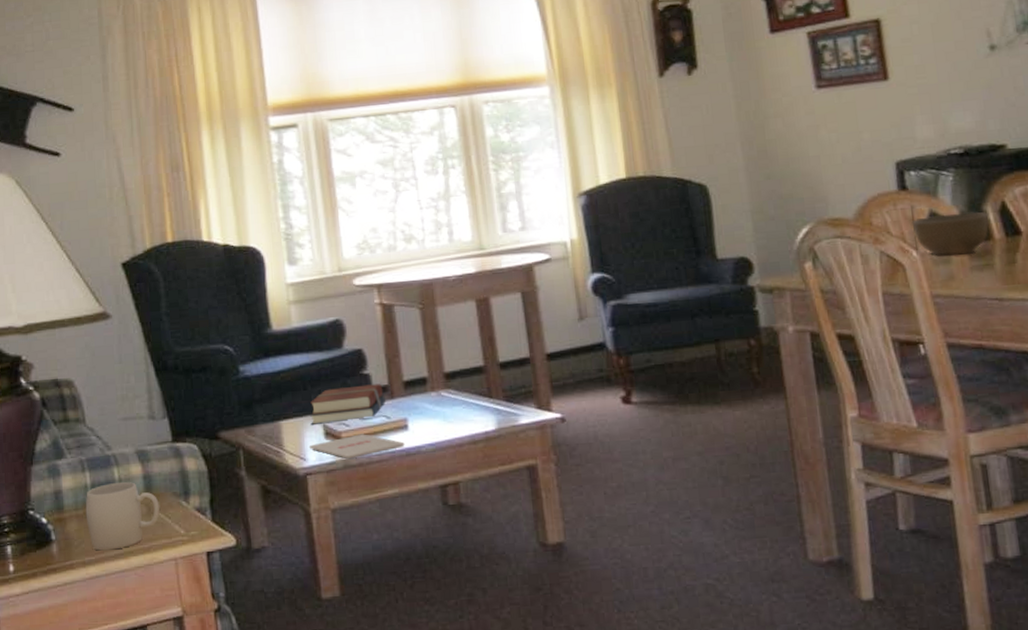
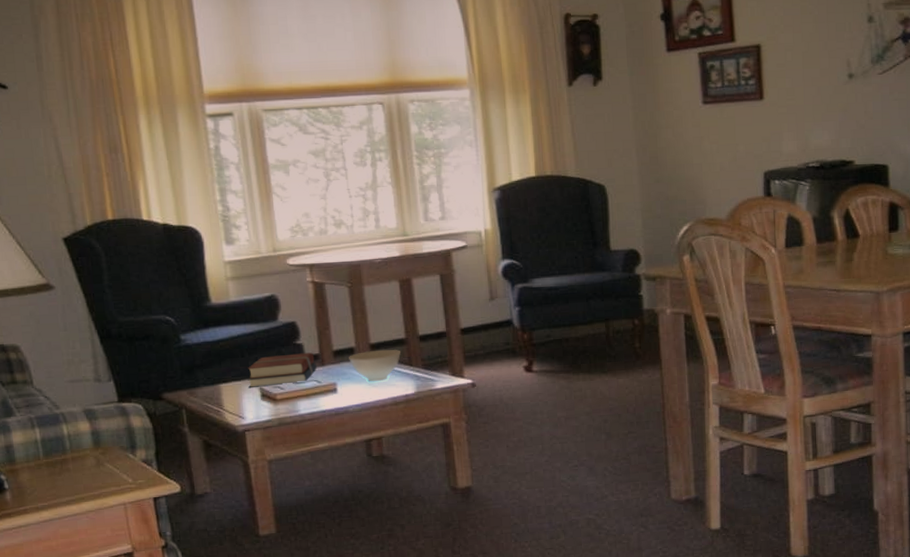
mug: present [85,482,160,551] -> none [36,437,108,498]
magazine: present [309,434,405,459] -> none [246,396,334,418]
bowl: none [421,378,480,418] -> present [349,349,401,382]
bowl: present [911,212,989,257] -> none [773,217,835,254]

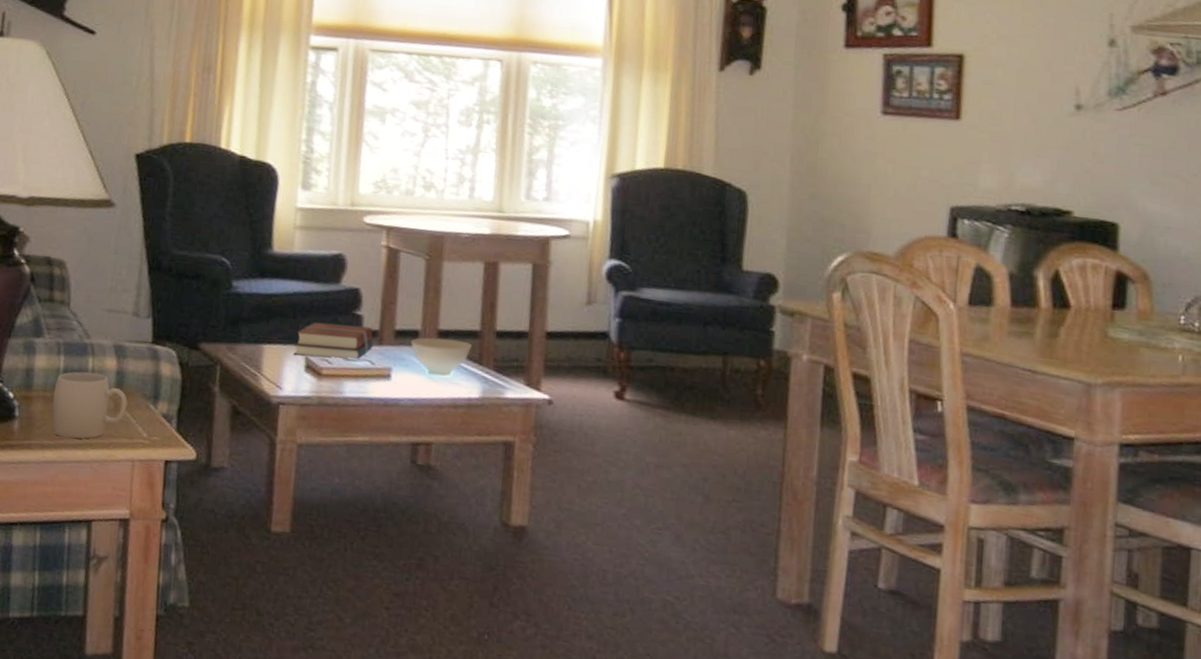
mug: none [36,437,108,498] -> present [52,371,128,439]

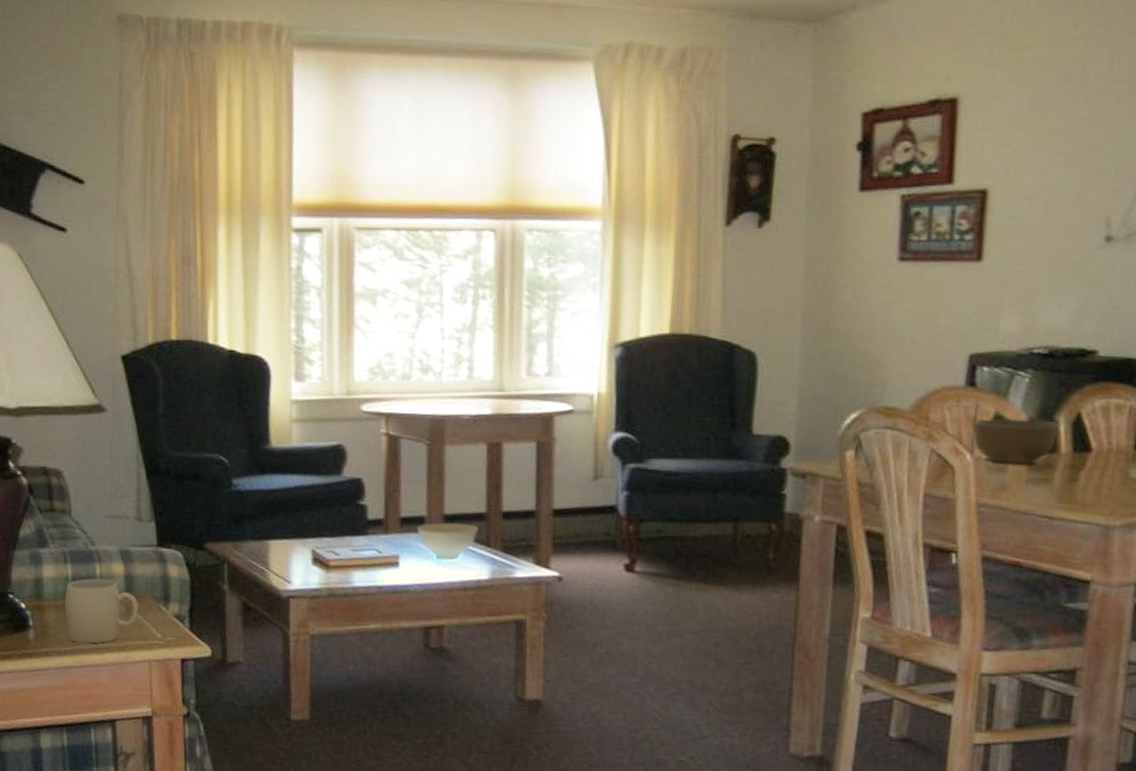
books: present [293,322,374,361] -> none [300,514,379,551]
bowl: none [954,270,1039,318] -> present [972,418,1060,466]

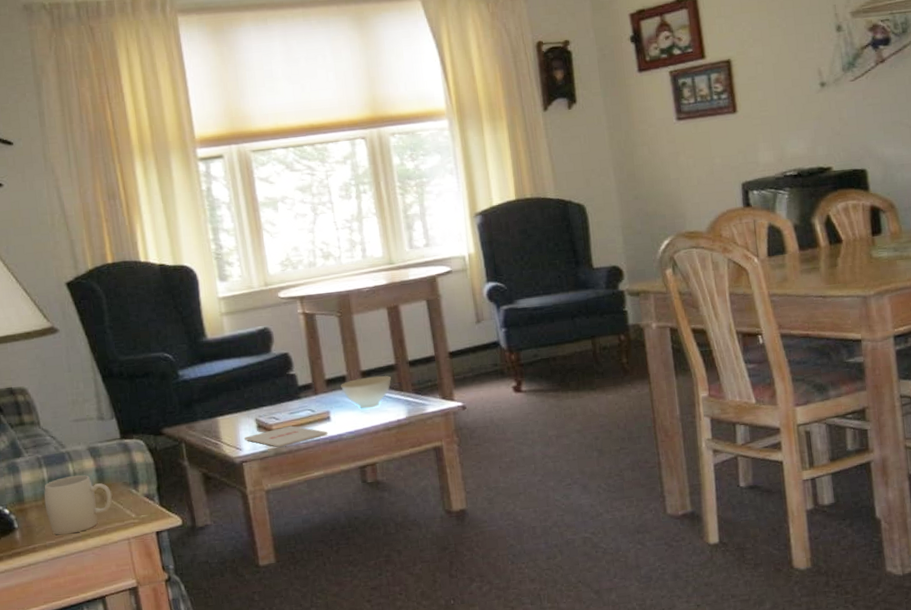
magazine: none [295,564,393,588] -> present [243,425,328,448]
bowl: present [972,418,1060,466] -> none [754,224,816,263]

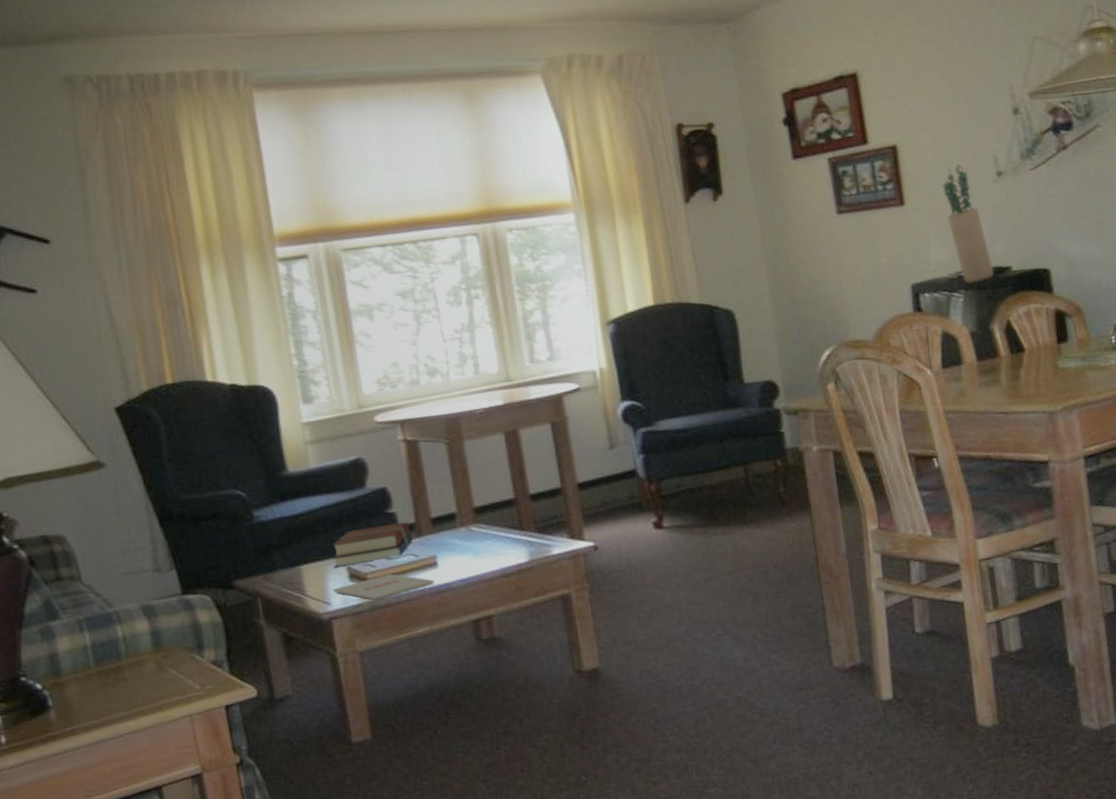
mug: present [44,475,112,535] -> none [86,639,171,714]
books: none [244,382,310,421] -> present [333,522,413,569]
bowl: present [341,375,392,409] -> none [449,512,511,553]
vase: none [771,76,816,183] -> present [942,164,994,285]

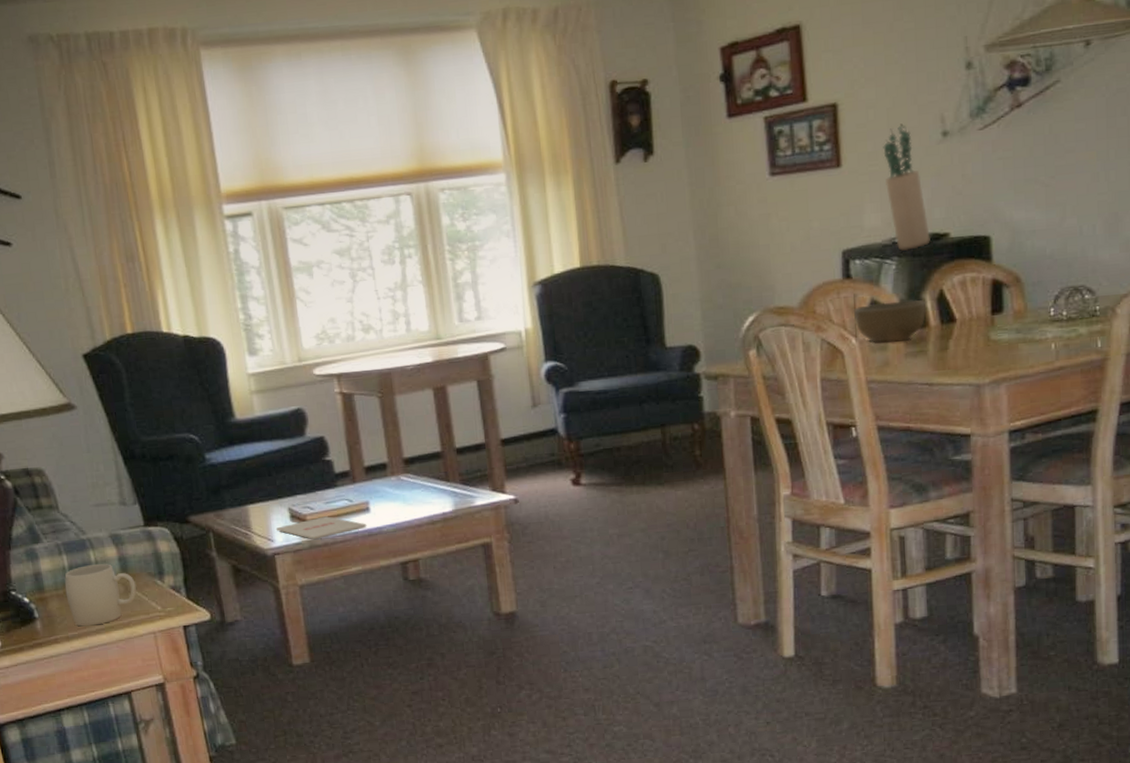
mug: none [86,639,171,714] -> present [64,564,137,627]
books: present [333,522,413,569] -> none [276,469,348,510]
bowl: none [926,331,996,375] -> present [853,300,926,344]

